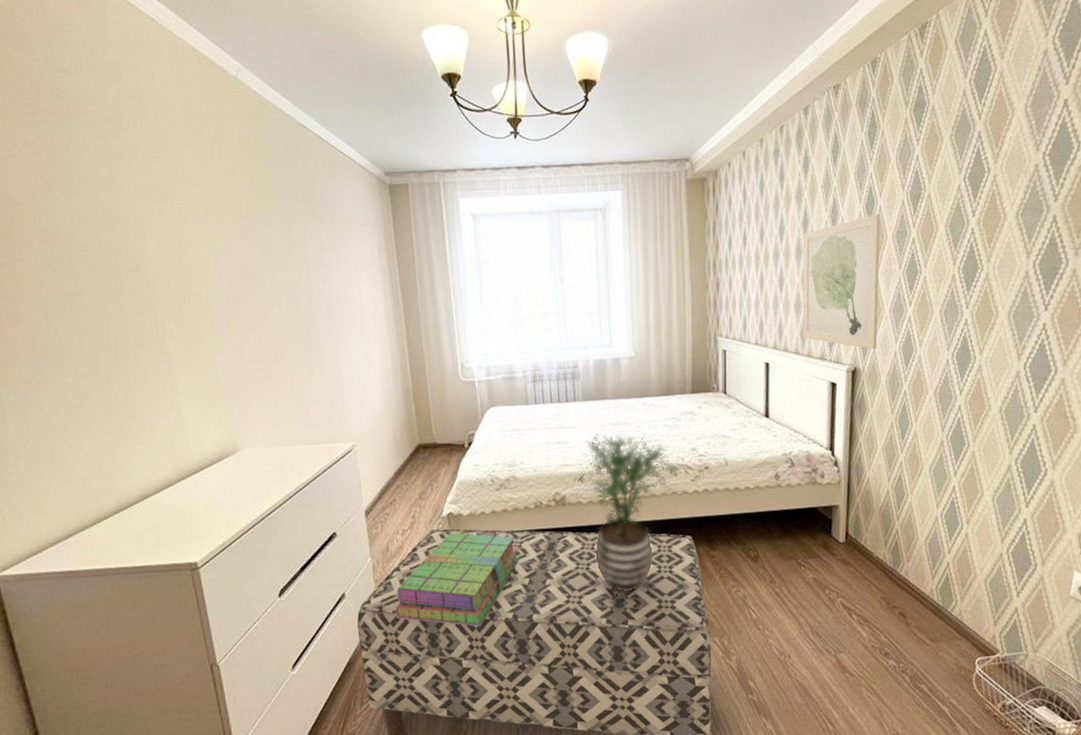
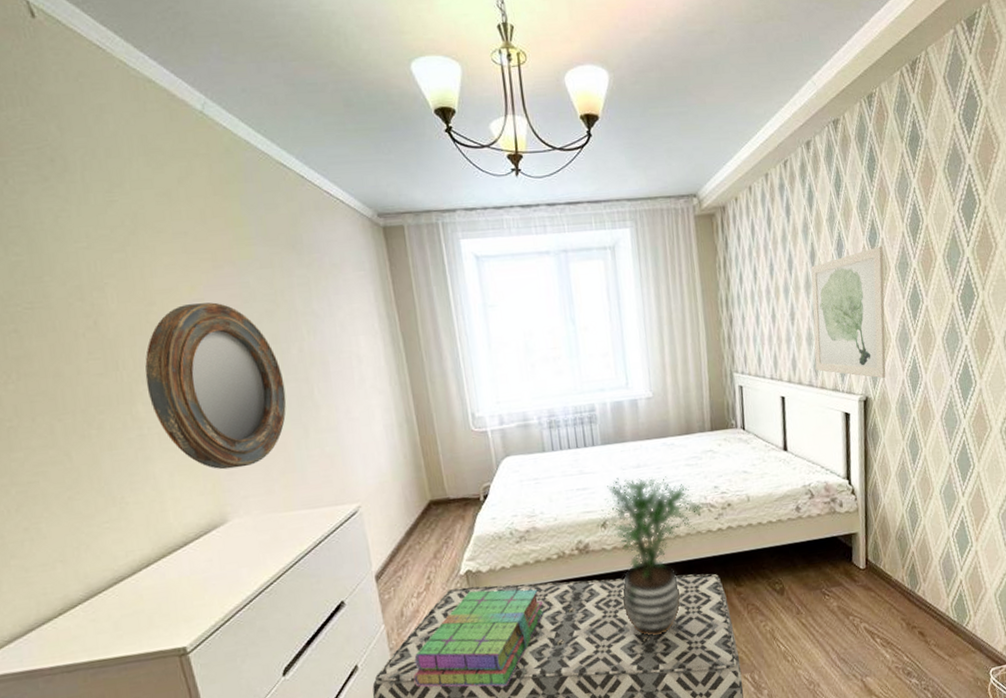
home mirror: none [176,251,295,404] -> present [145,302,287,470]

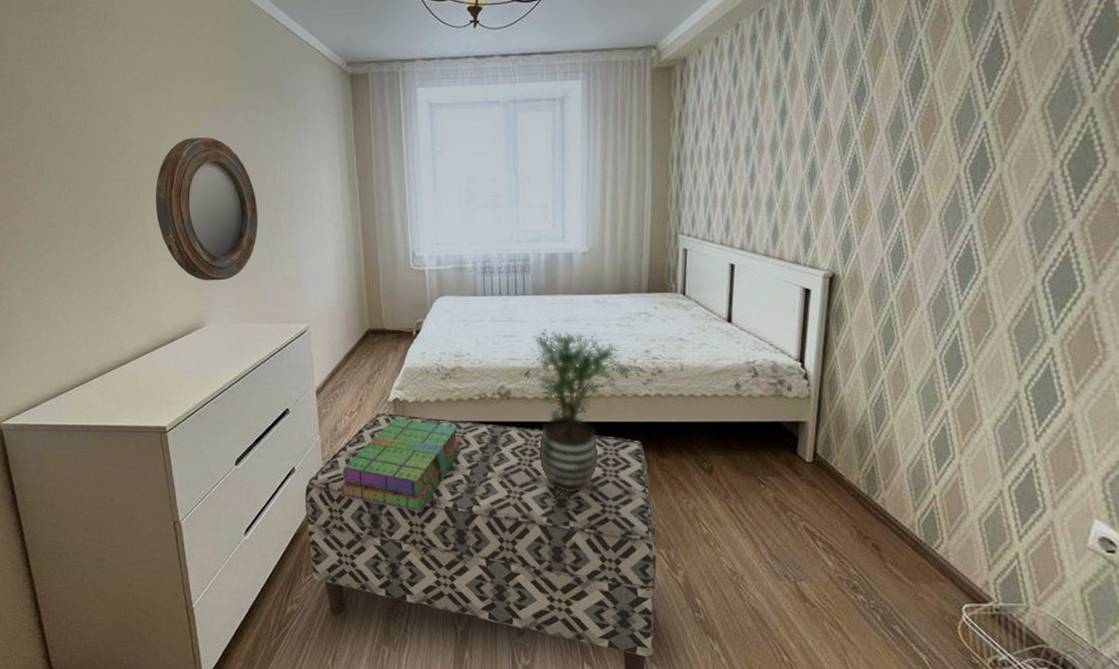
wall art: present [811,246,886,378] -> none [774,105,872,254]

